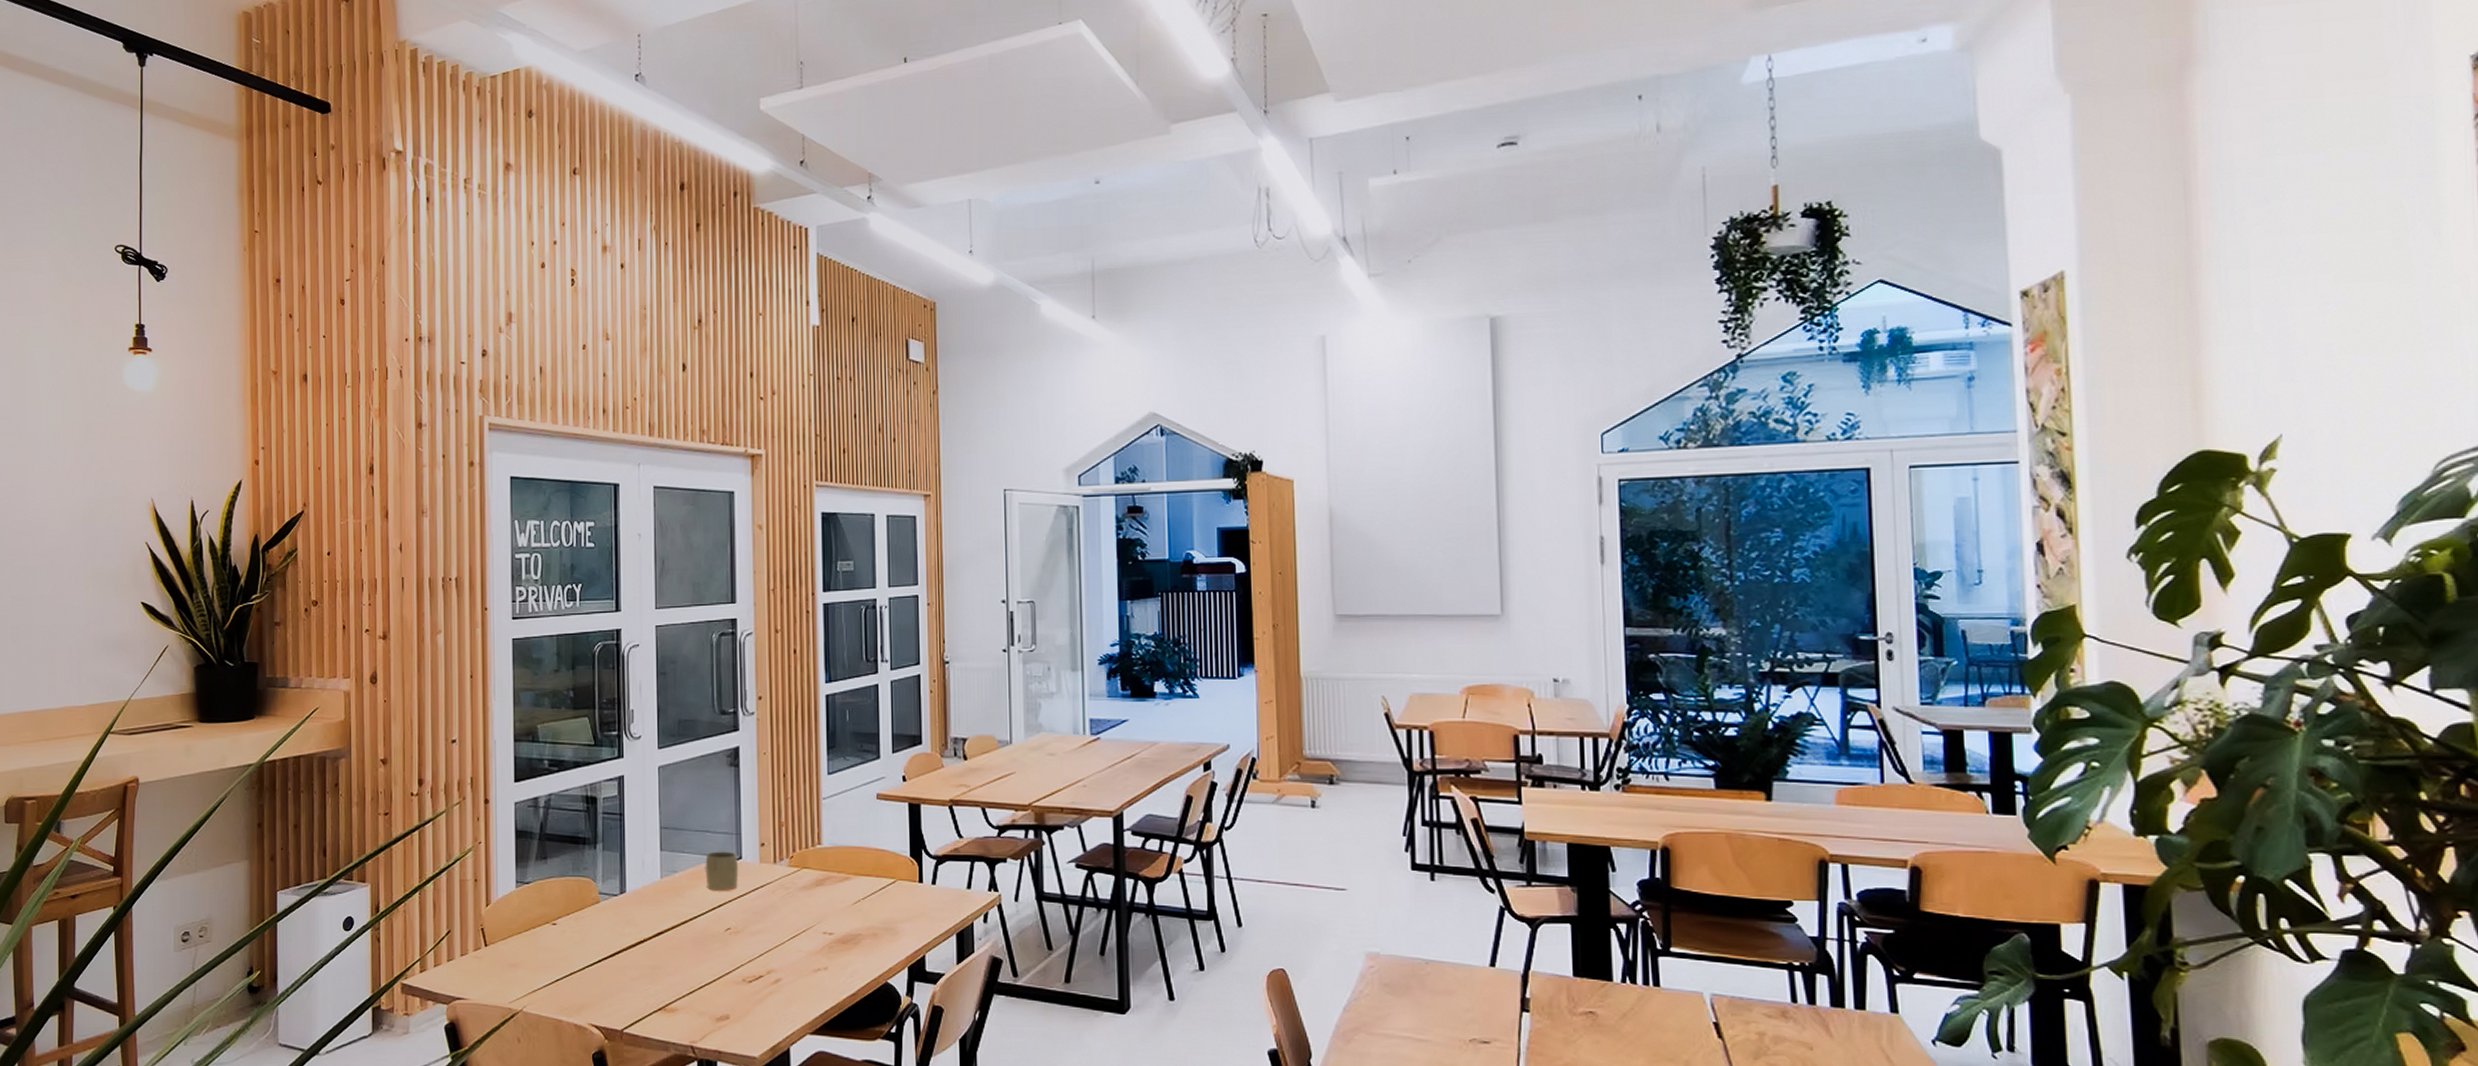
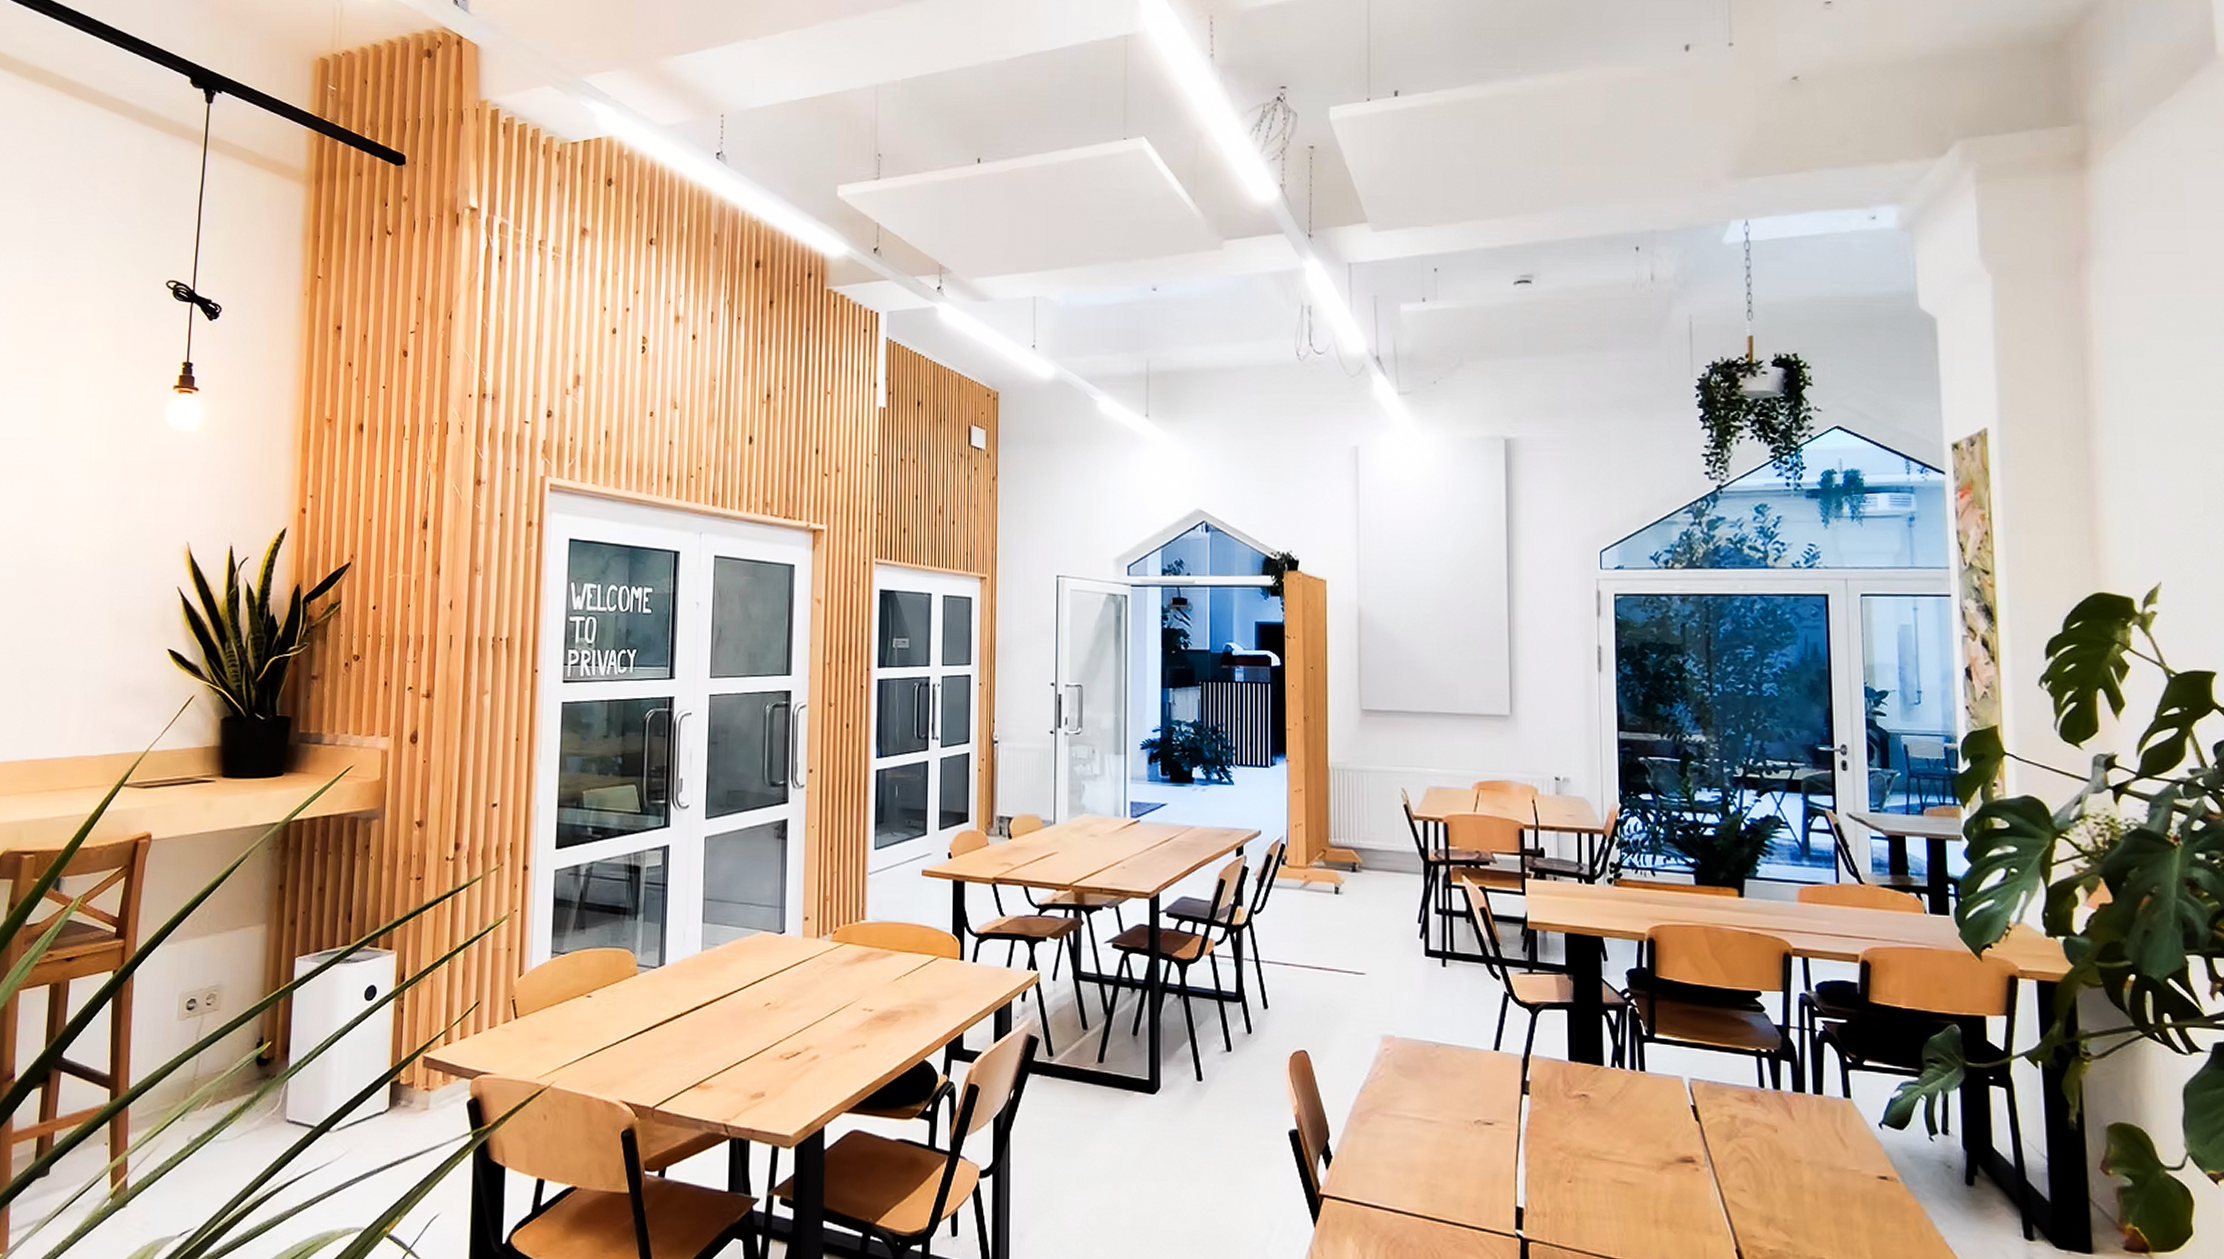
mug: present [705,851,739,891] -> none [747,924,782,965]

